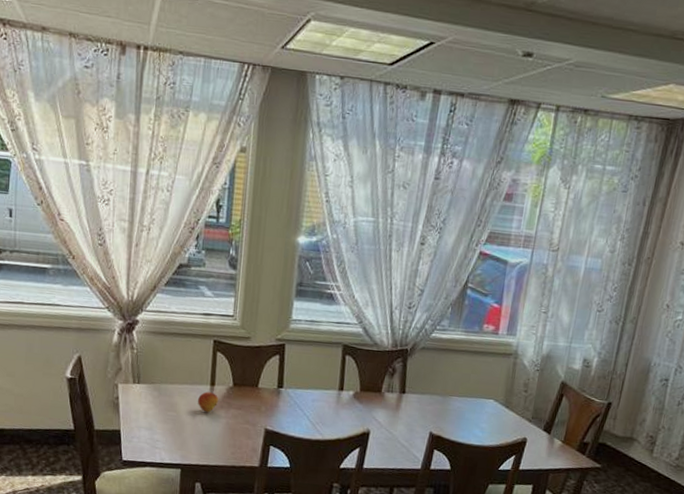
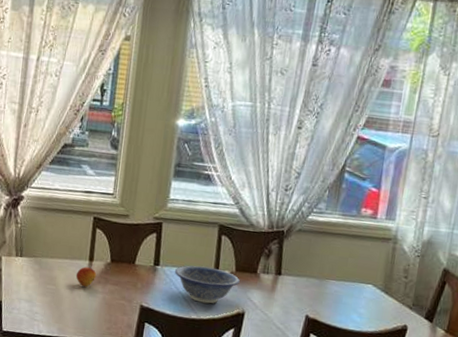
decorative bowl: none [298,386,365,425] -> present [174,265,240,304]

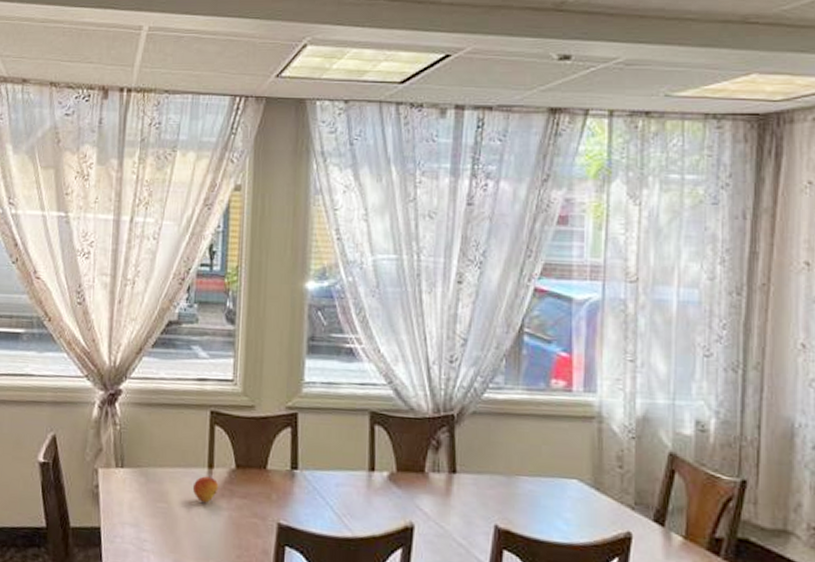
decorative bowl: present [174,265,240,304] -> none [318,466,403,517]

